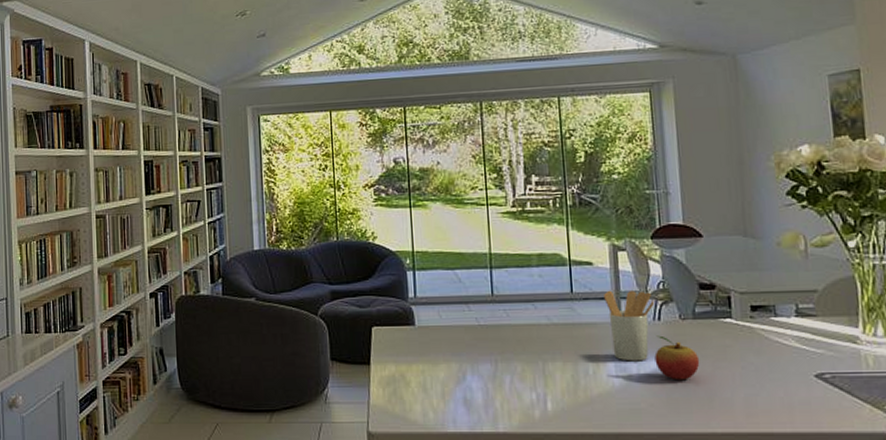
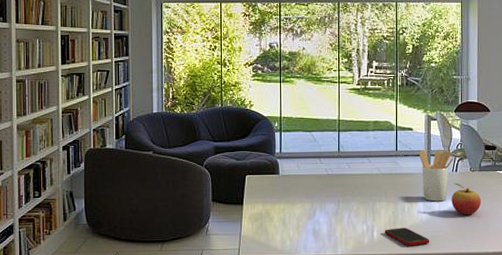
cell phone: none [561,397,628,422] -> present [384,227,430,246]

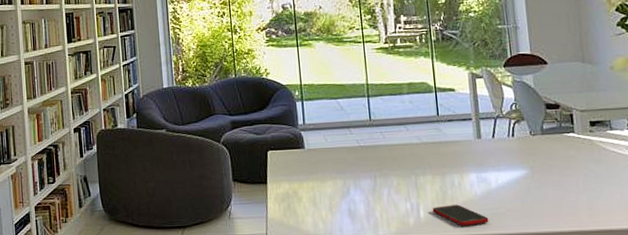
utensil holder: present [419,149,454,202] -> none [465,112,509,173]
fruit: present [451,183,482,215] -> none [510,149,549,188]

